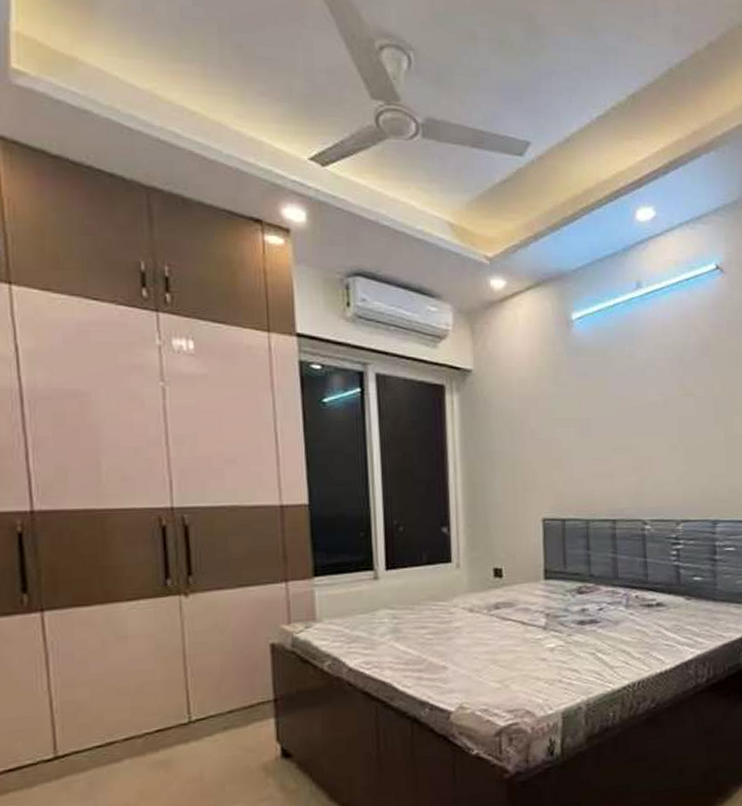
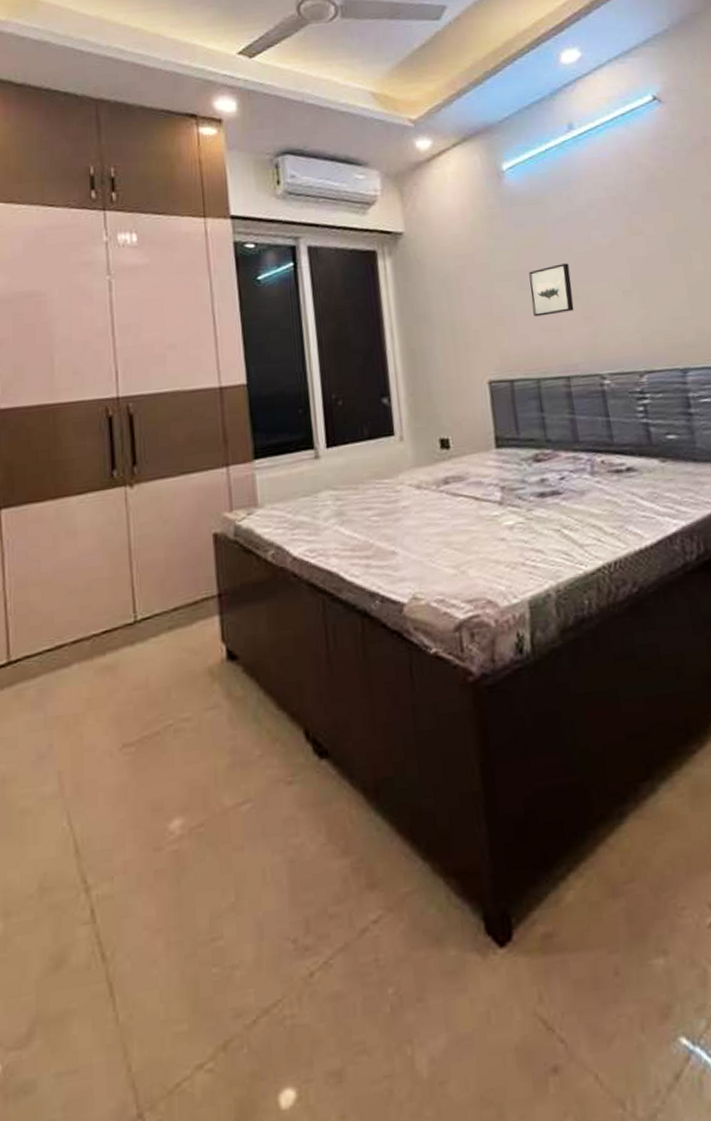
wall art: none [587,416,626,463] -> present [529,263,574,317]

